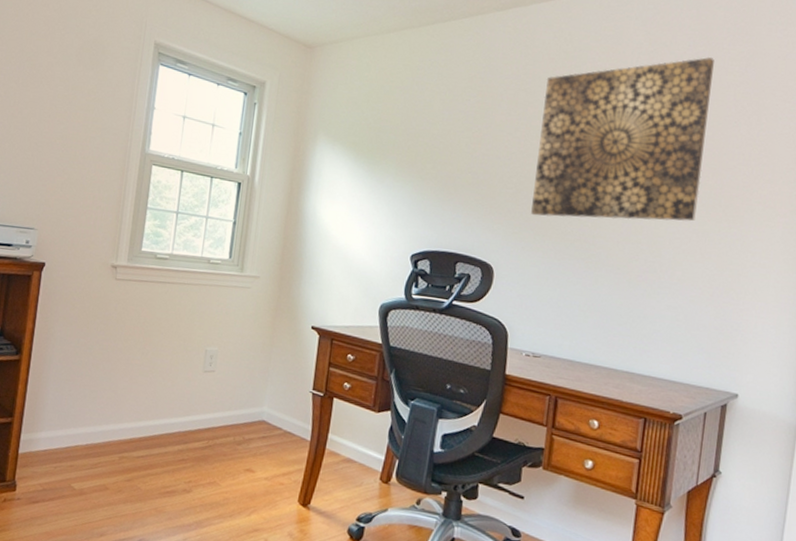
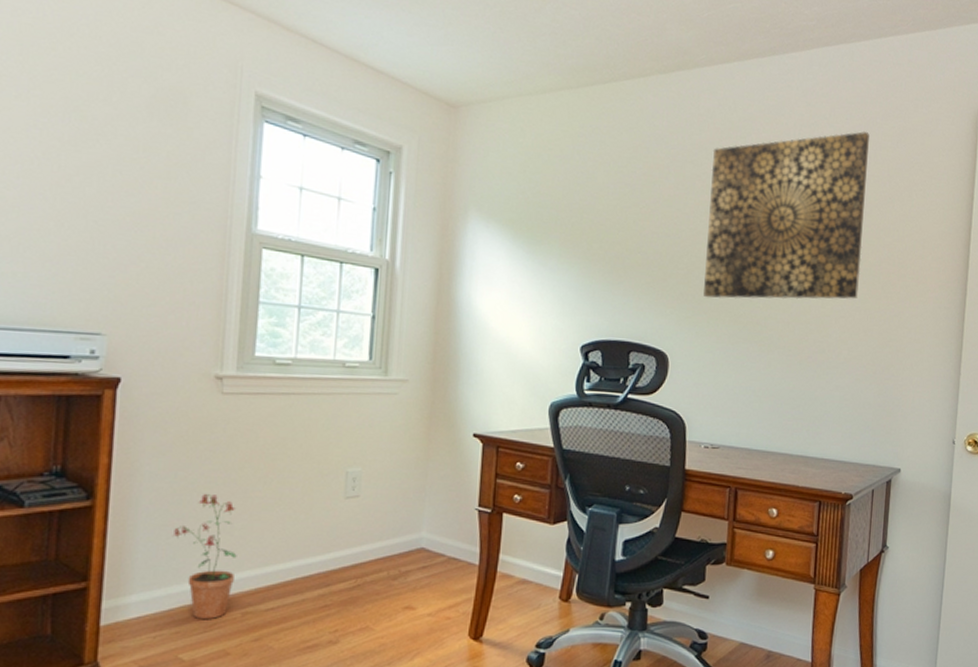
potted plant: none [73,358,120,459] -> present [172,494,237,619]

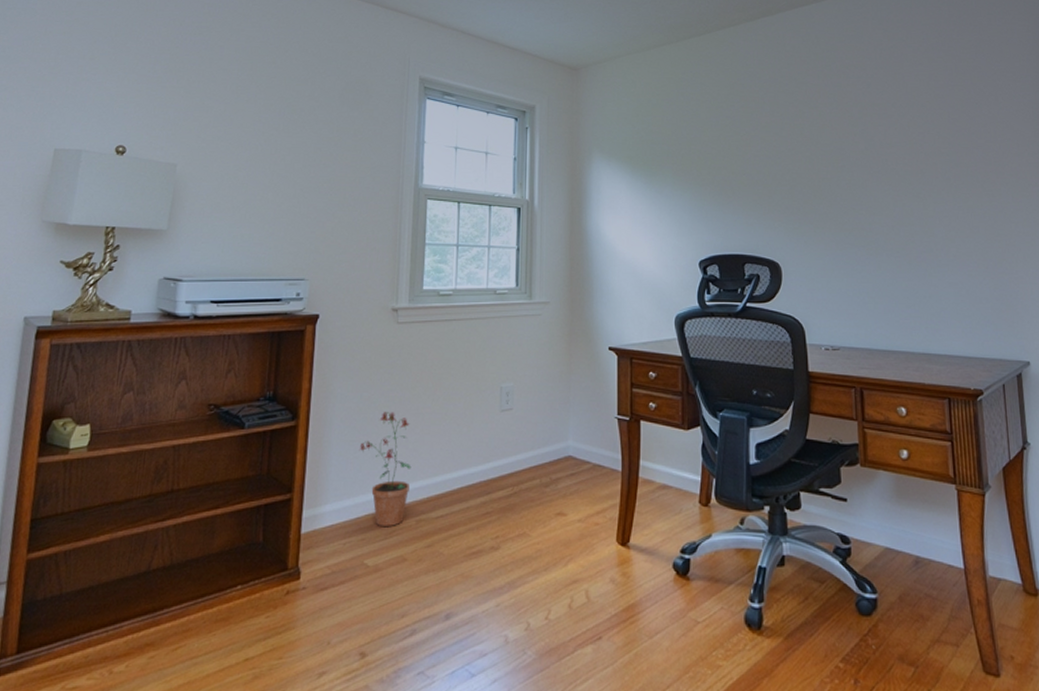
wall art: present [703,130,869,300] -> none [801,47,958,210]

